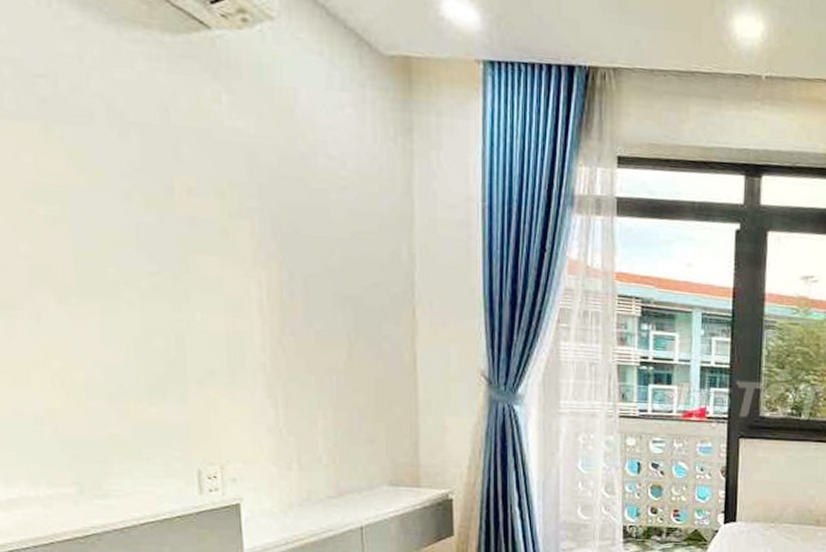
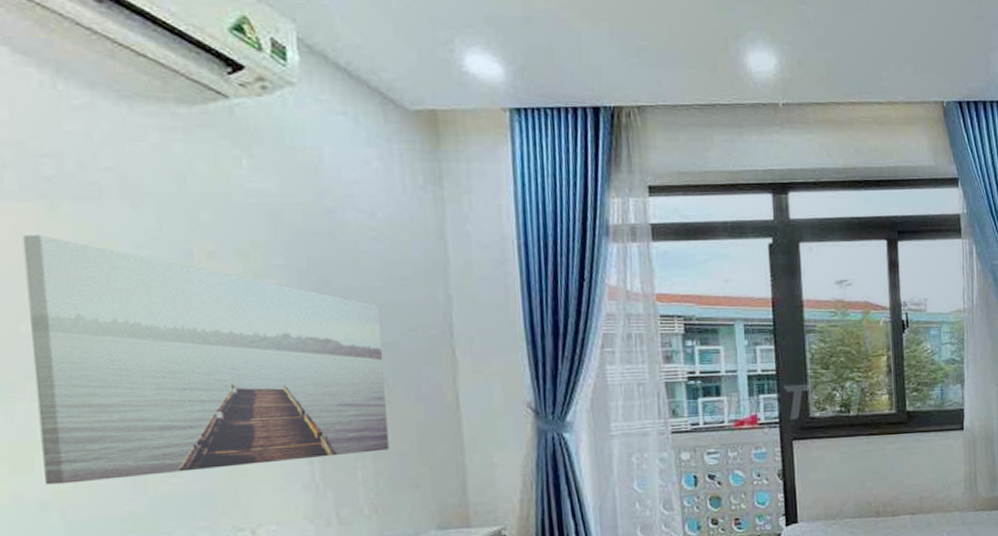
wall art: none [20,156,349,404] -> present [22,235,389,485]

